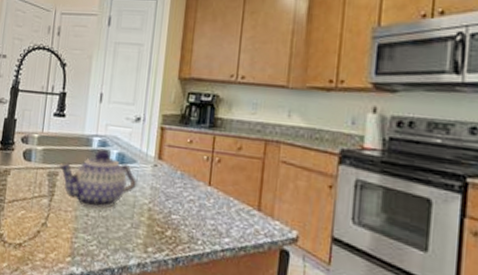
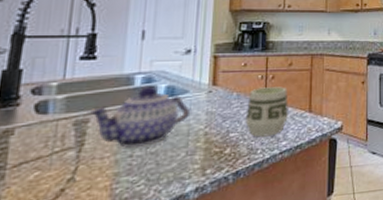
cup: none [187,170,235,229] -> present [245,87,288,137]

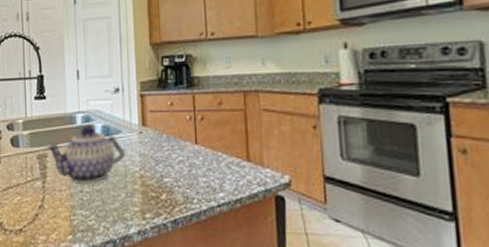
cup: present [245,87,288,137] -> none [177,129,223,186]

